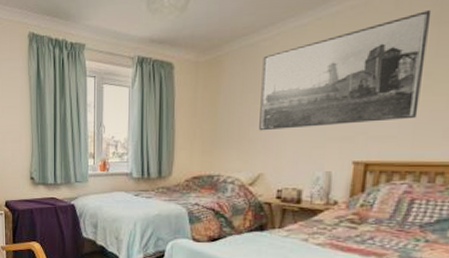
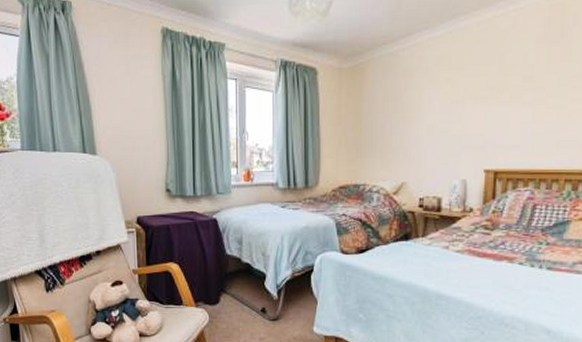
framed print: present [259,10,432,131] -> none [401,31,542,140]

